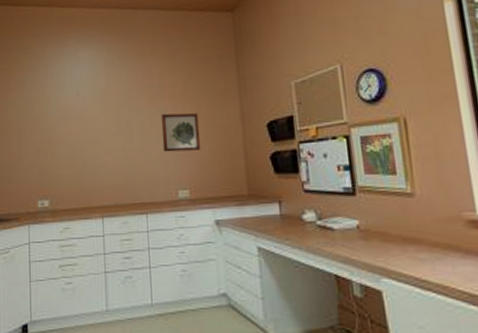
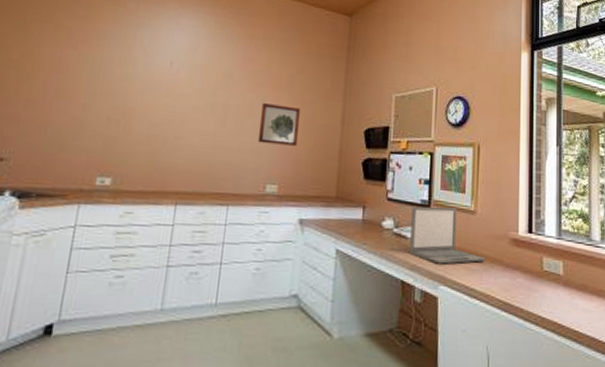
laptop: none [334,192,437,255] -> present [409,206,486,264]

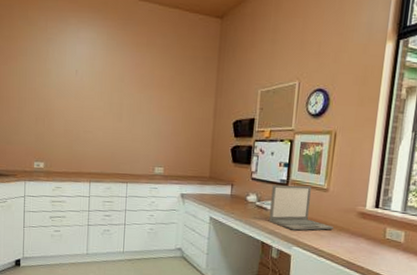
wall art: present [257,102,301,146] -> none [146,101,180,136]

